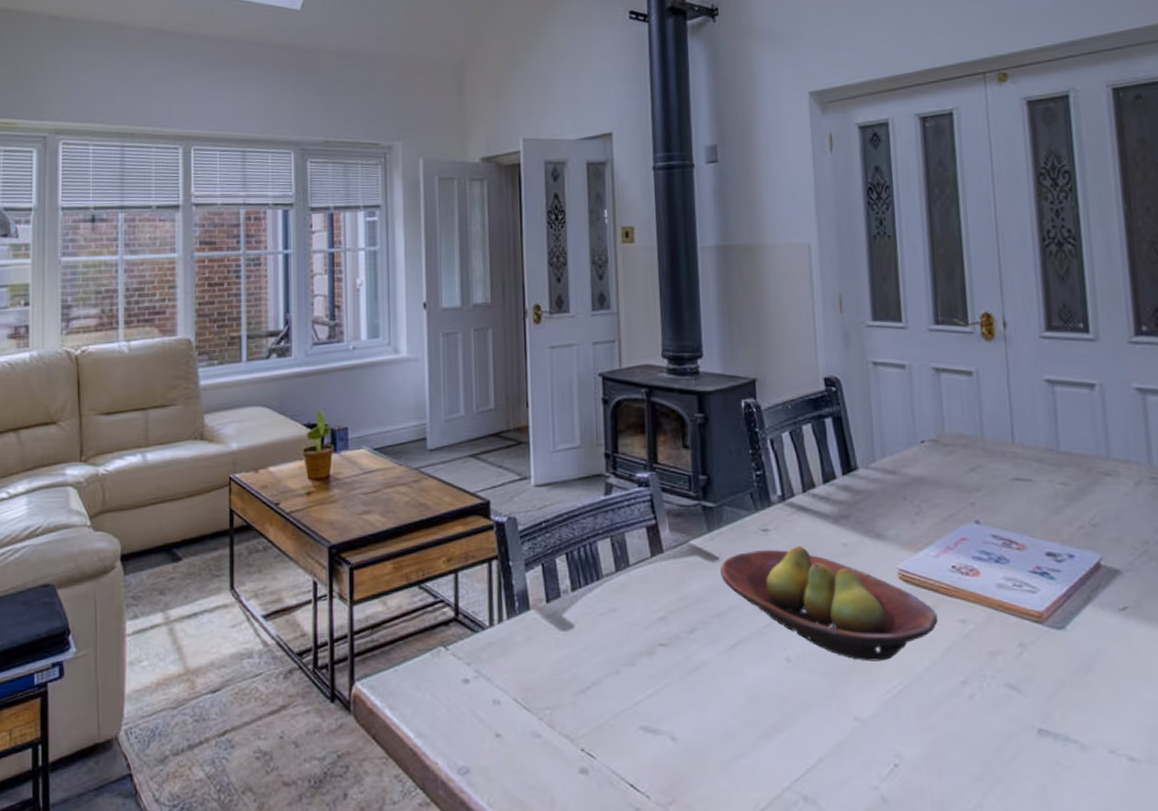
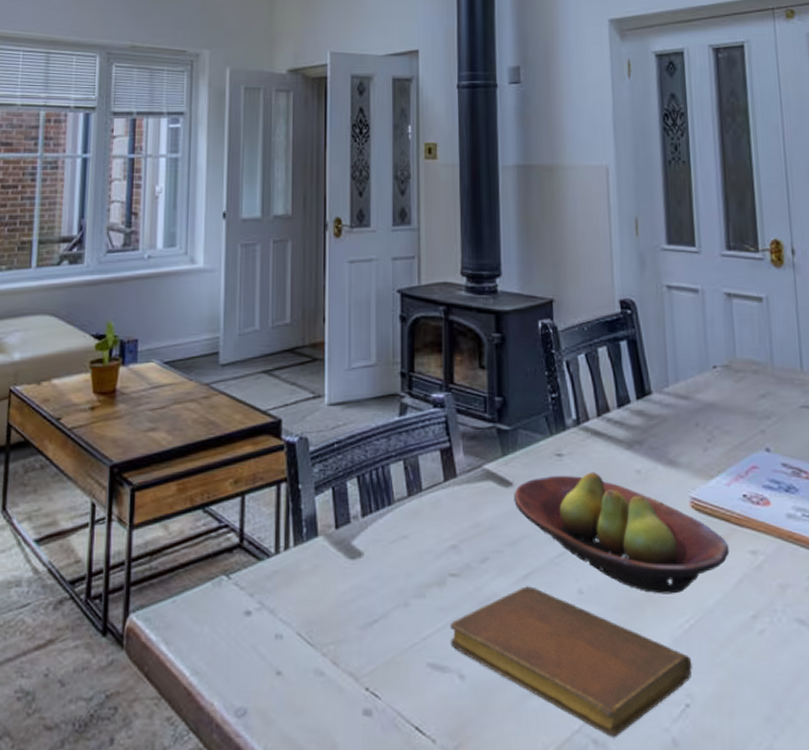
notebook: none [661,655,901,795] -> present [450,586,692,739]

